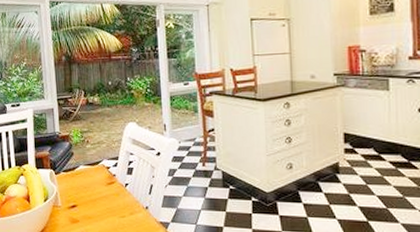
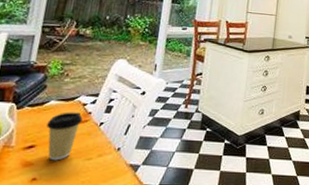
coffee cup: none [81,175,109,218] -> present [47,112,83,161]

